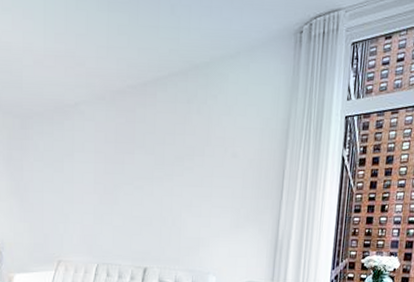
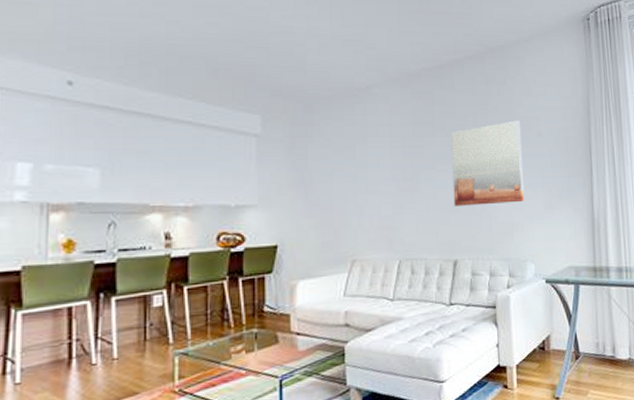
wall art: none [147,140,216,221] -> present [451,120,525,206]

